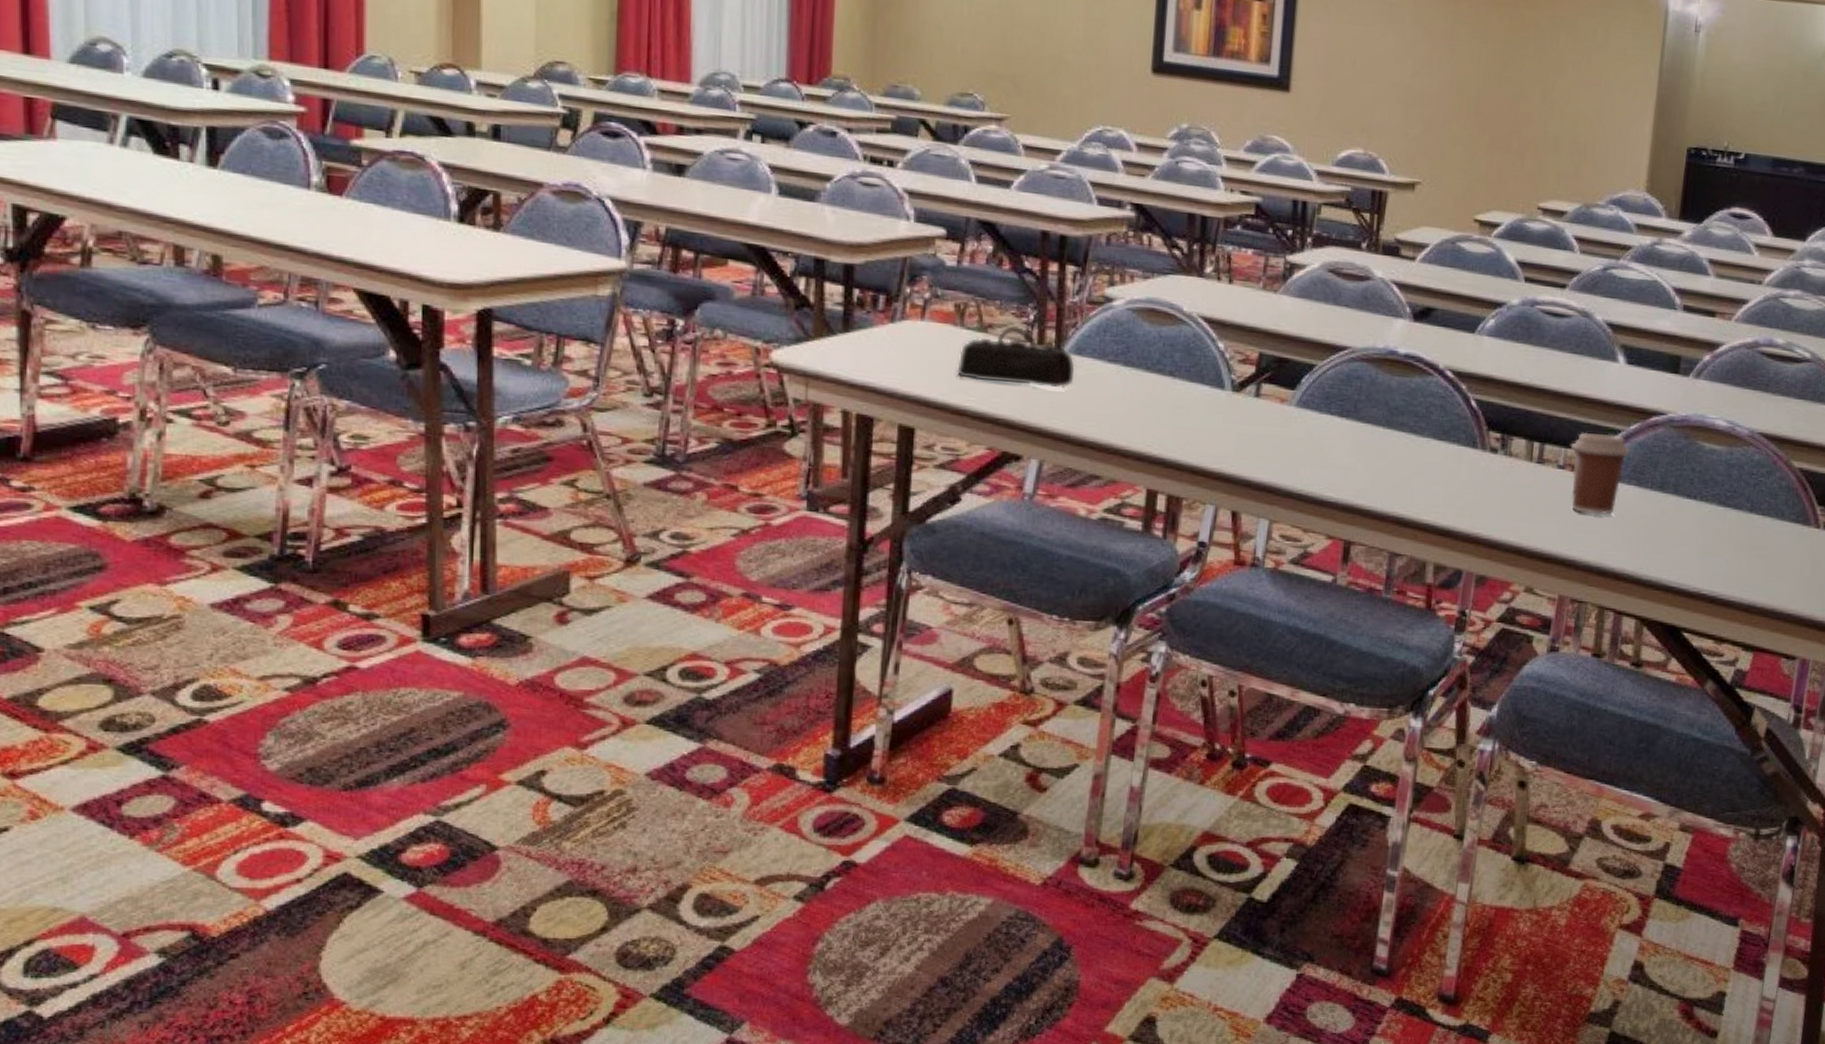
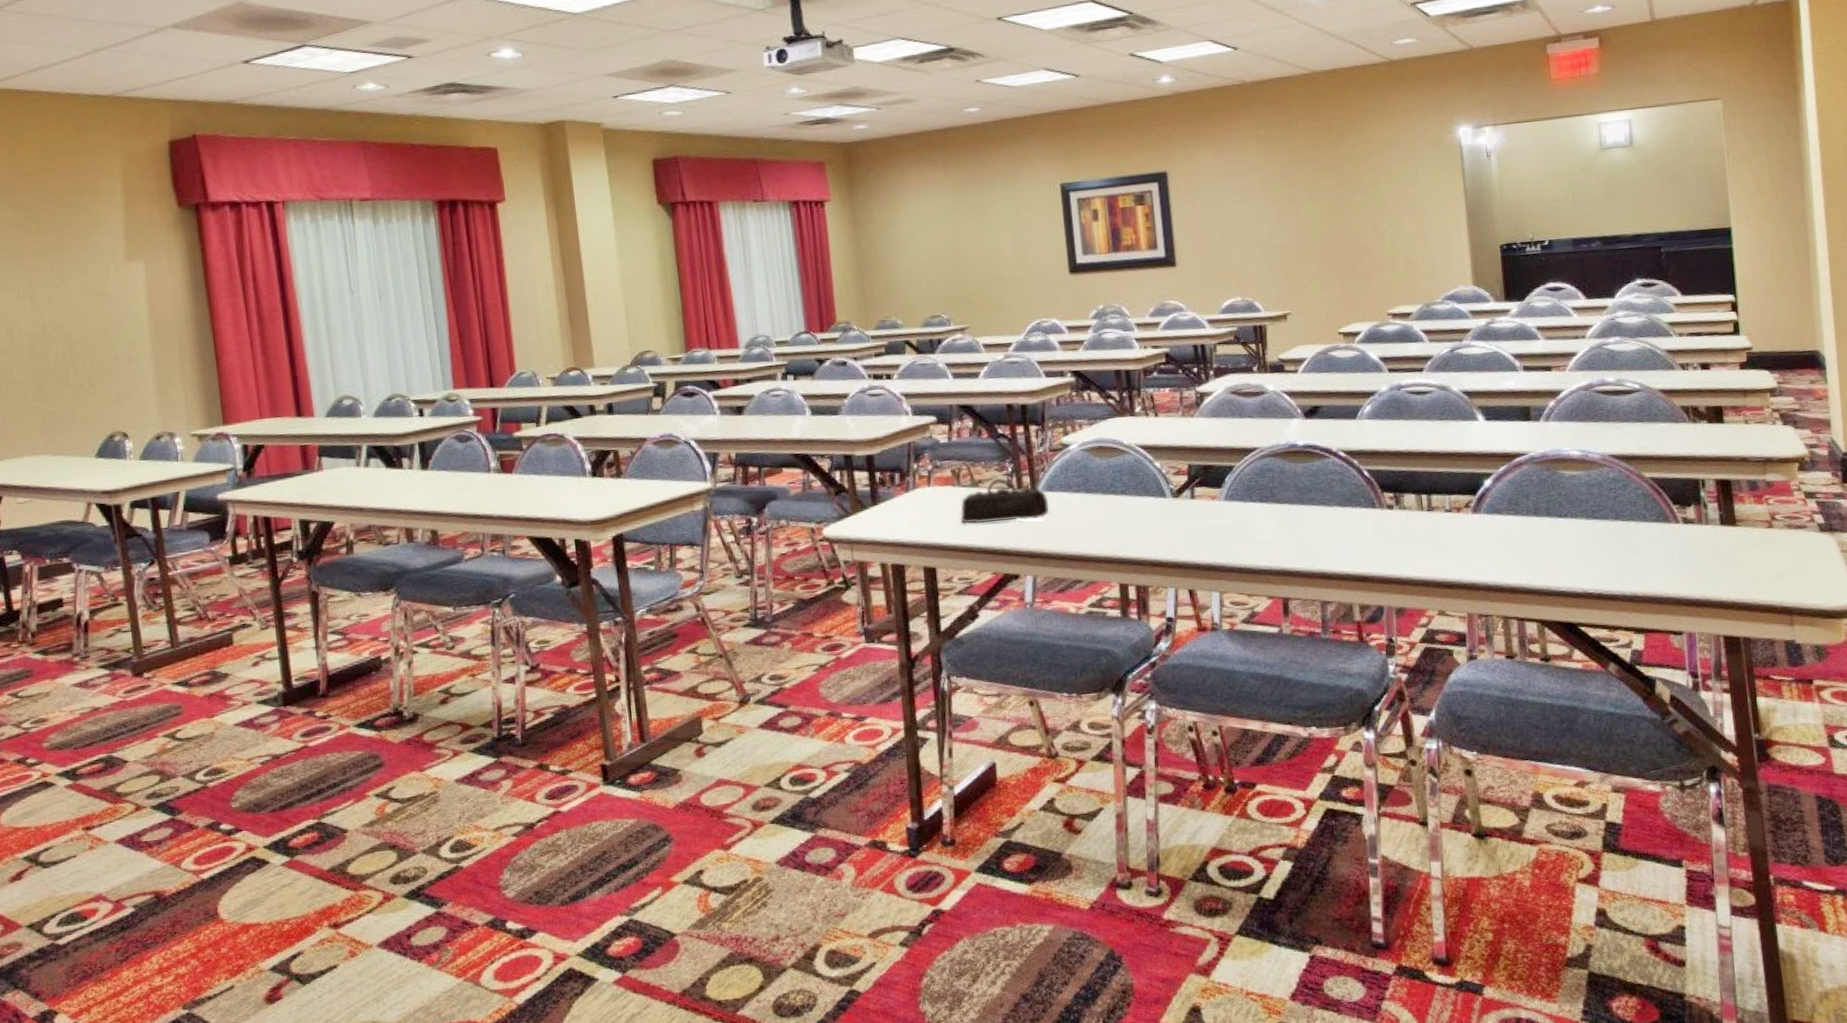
coffee cup: present [1570,432,1630,515] -> none [1452,477,1503,545]

